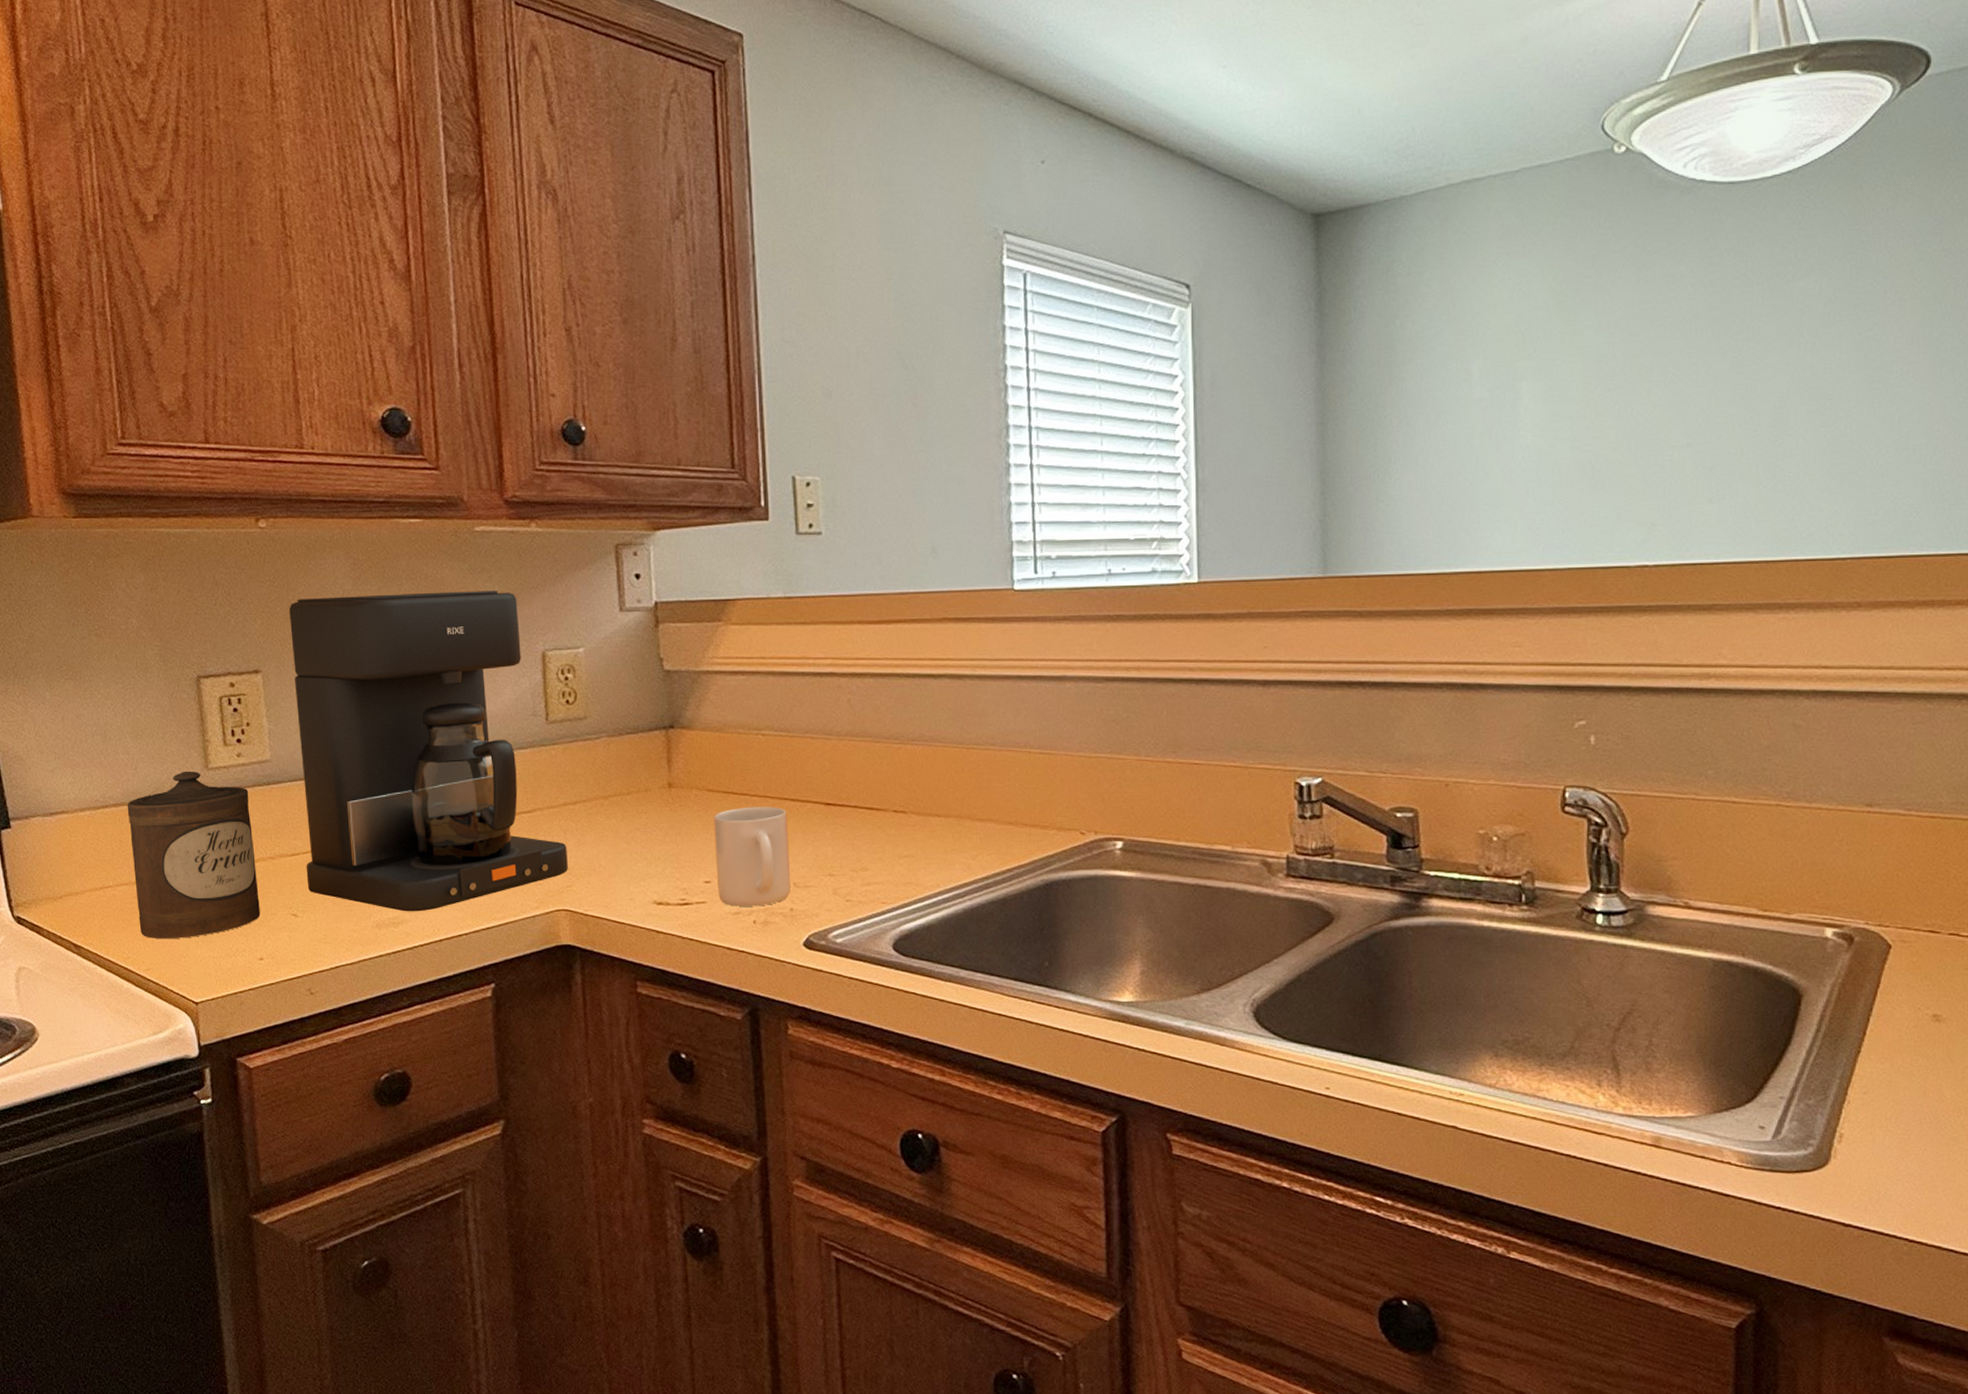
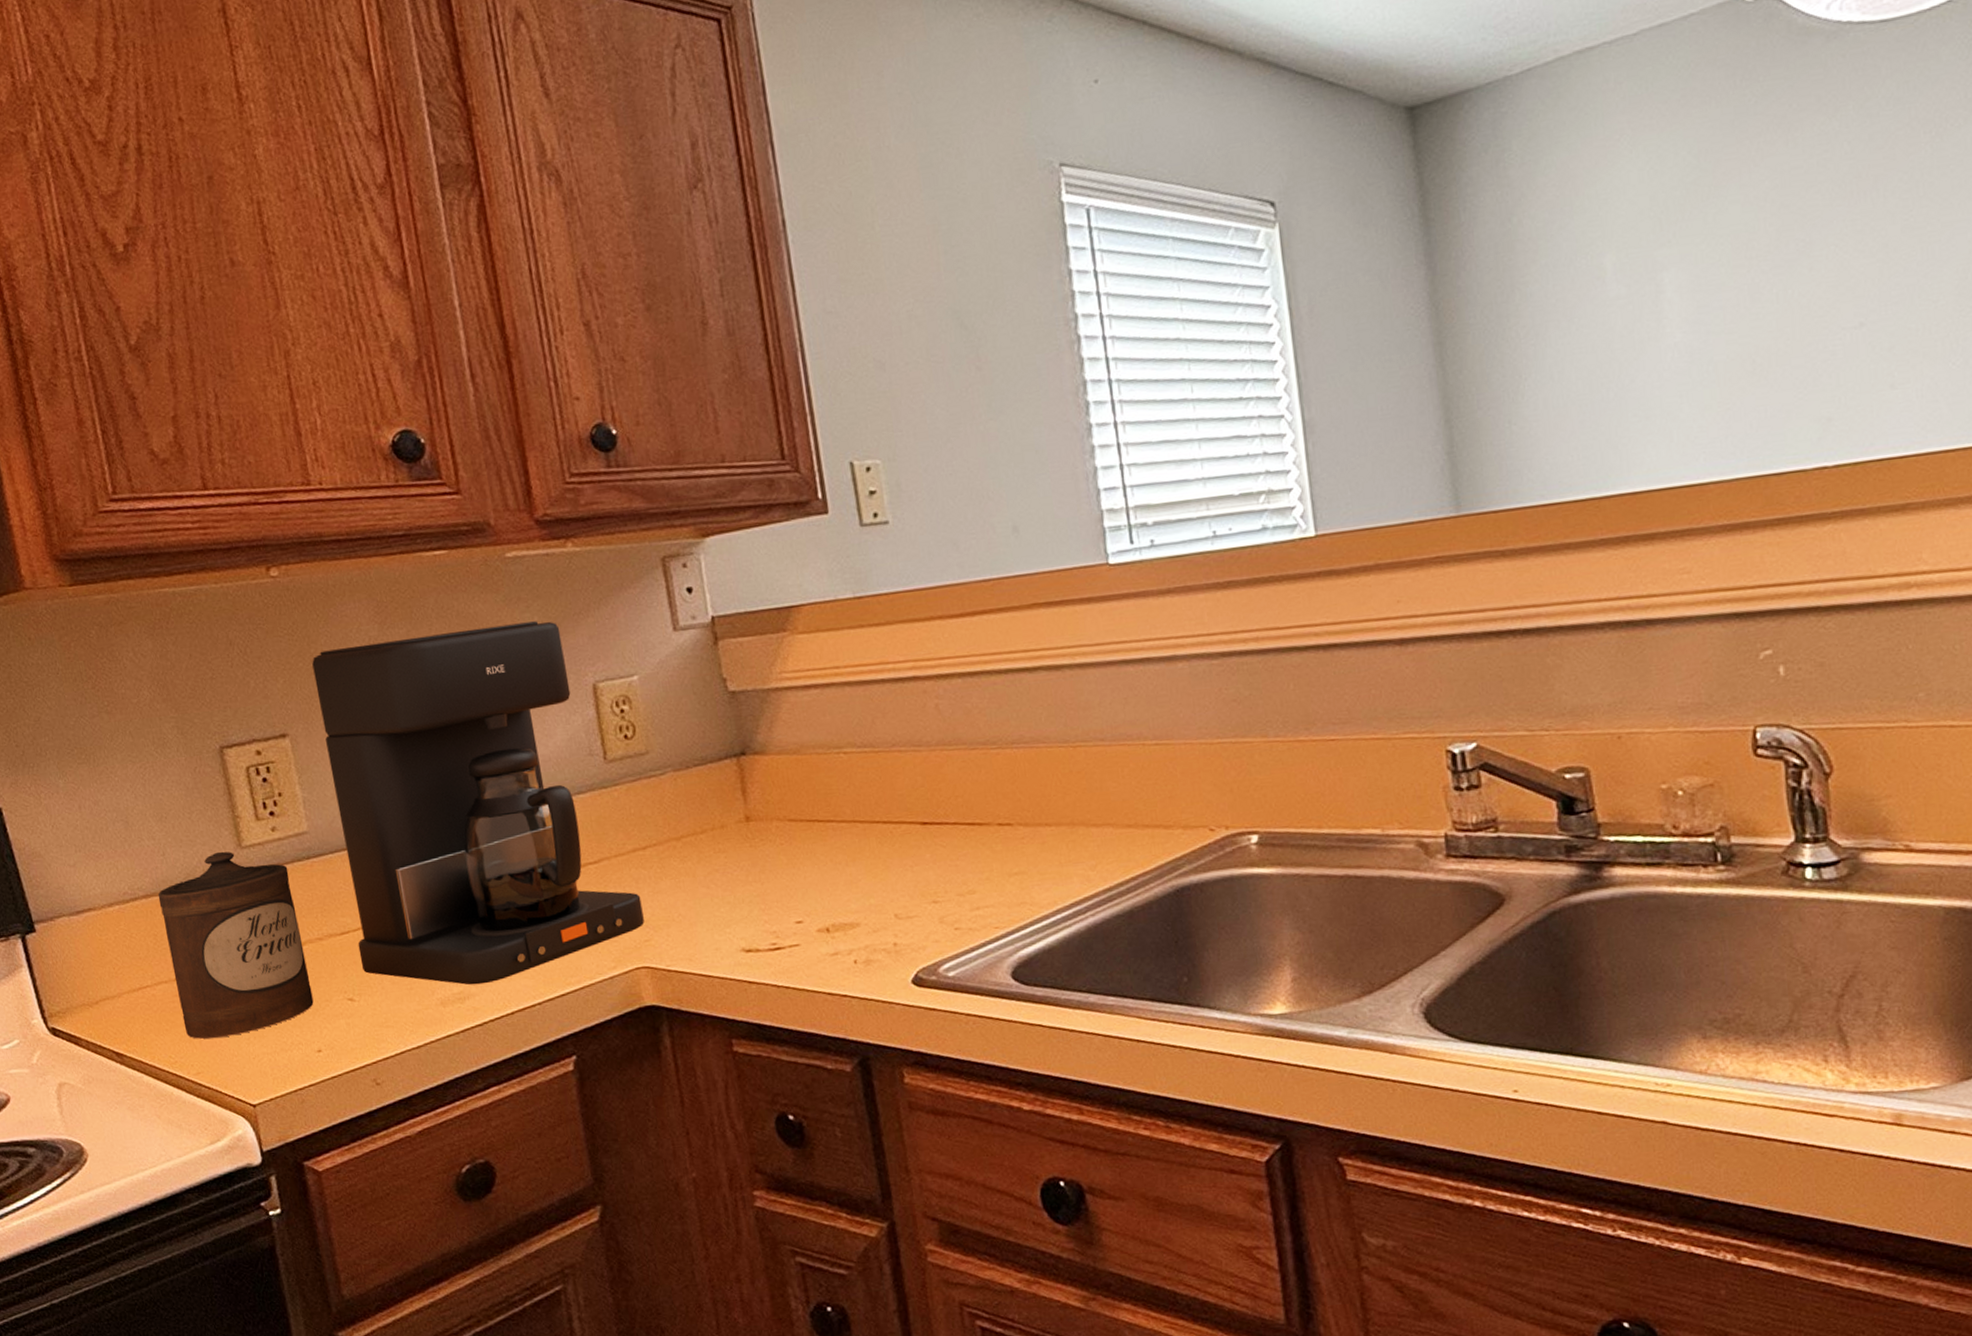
mug: present [713,806,791,907] -> none [798,831,892,947]

